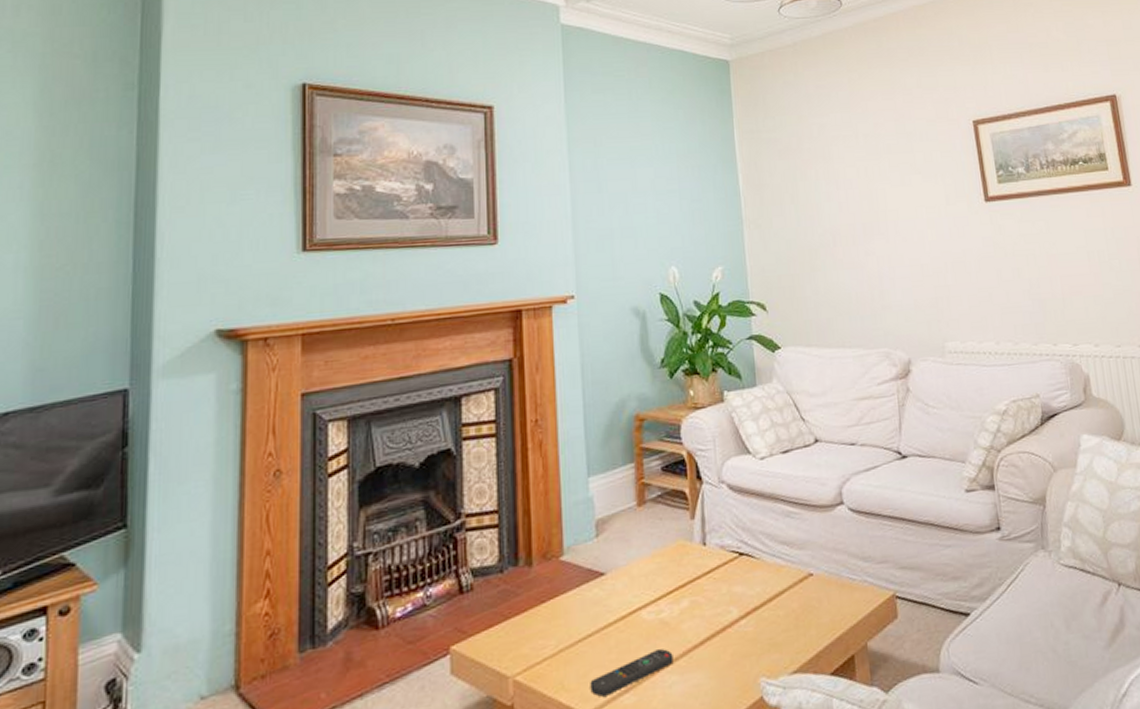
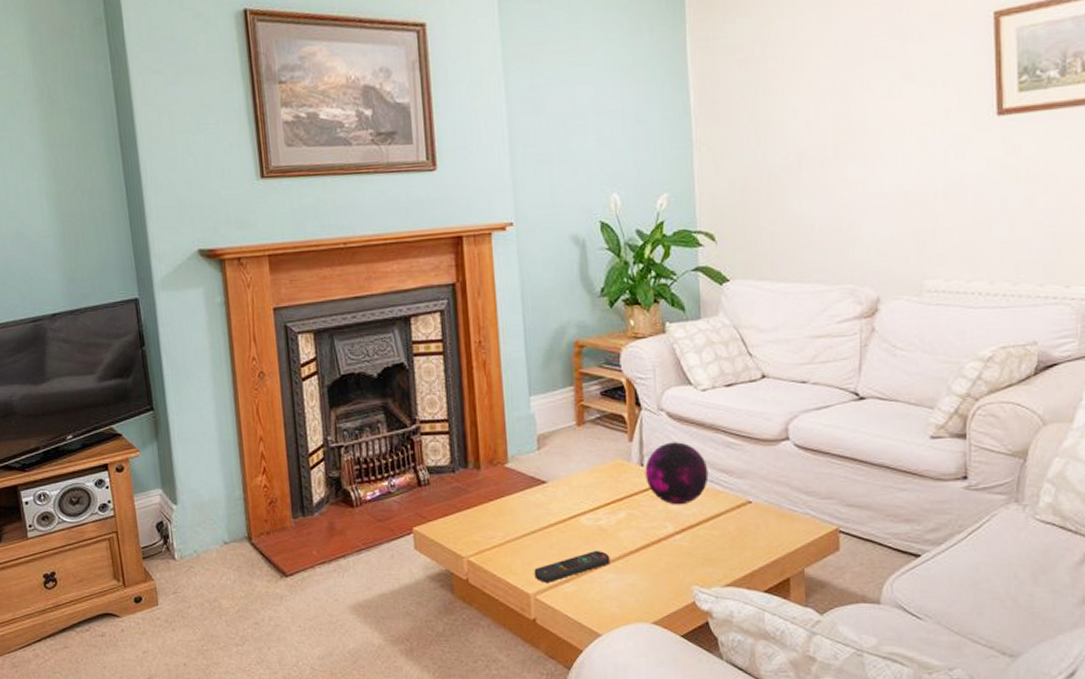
decorative orb: none [707,515,771,586] -> present [645,442,709,505]

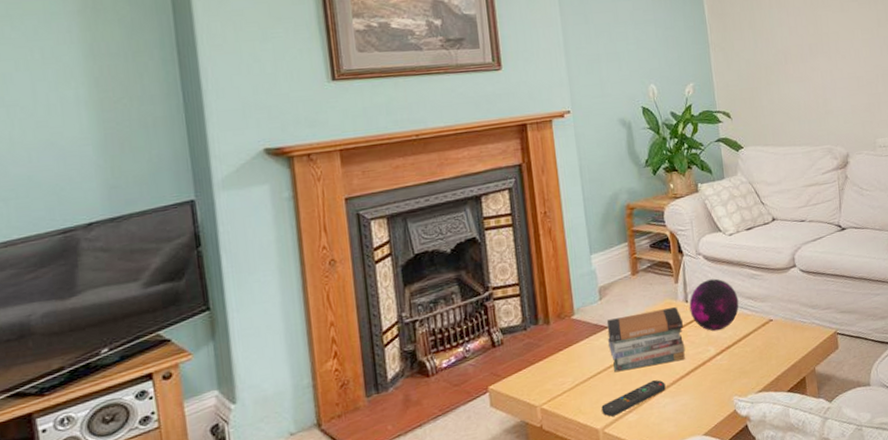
book stack: none [544,470,637,535] -> present [606,307,686,373]

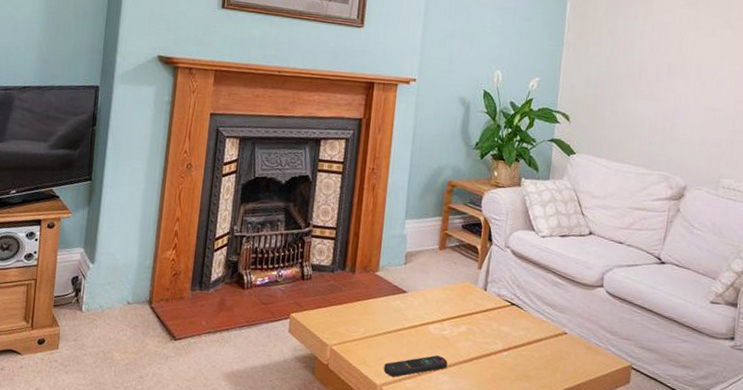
book stack: present [606,307,686,373] -> none [402,285,478,346]
decorative orb: present [689,278,739,331] -> none [486,274,537,328]

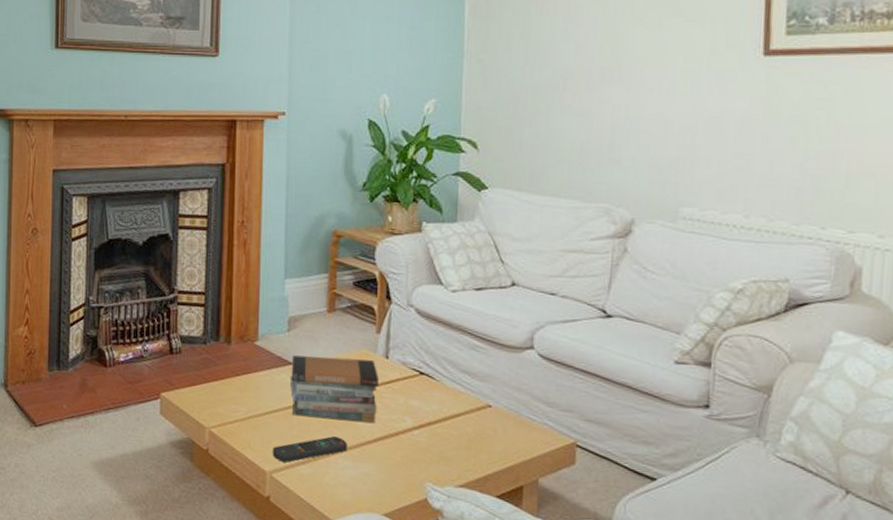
book stack: none [402,285,478,346] -> present [289,355,379,424]

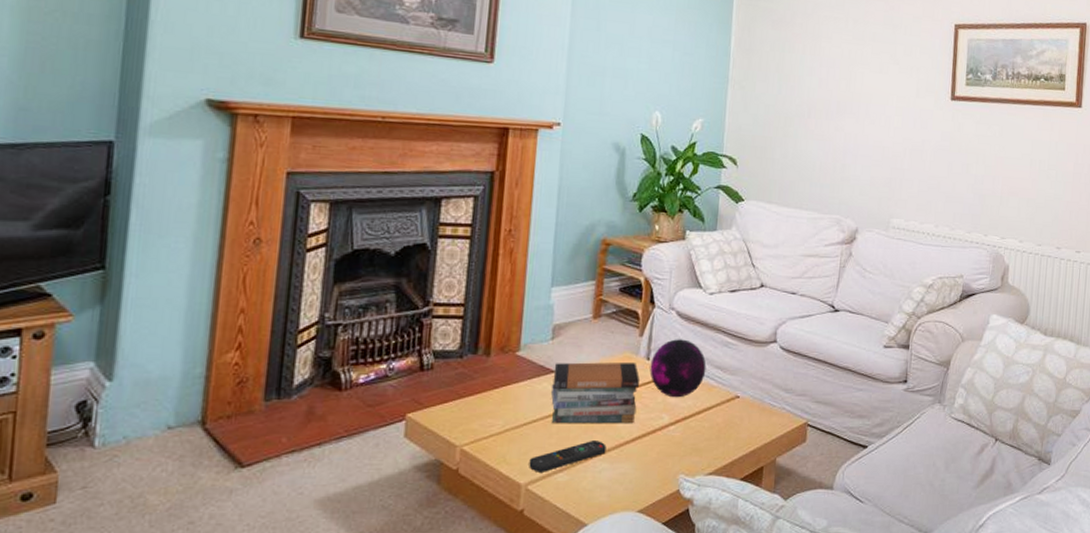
decorative orb: none [389,338,452,401] -> present [649,339,707,398]

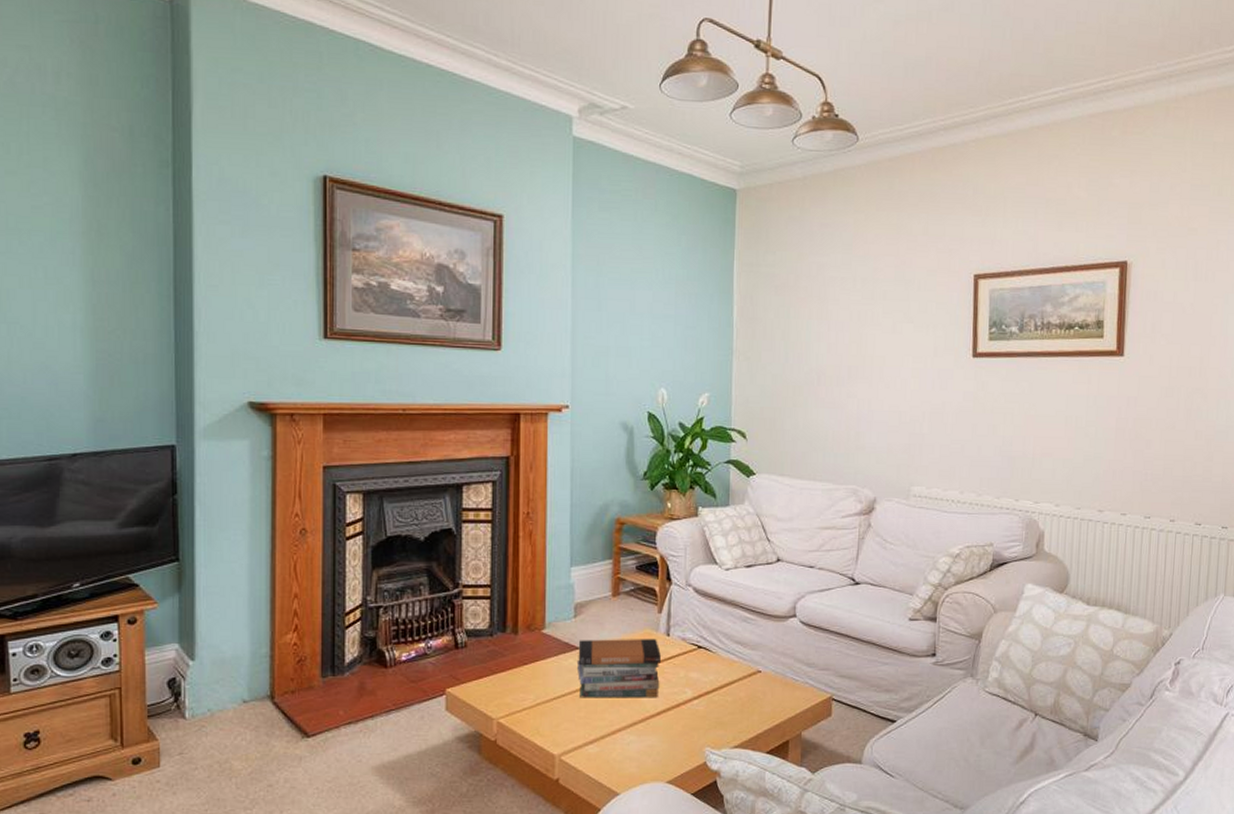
remote control: present [529,441,607,472] -> none [561,714,633,744]
decorative orb: present [649,339,707,398] -> none [670,615,726,673]

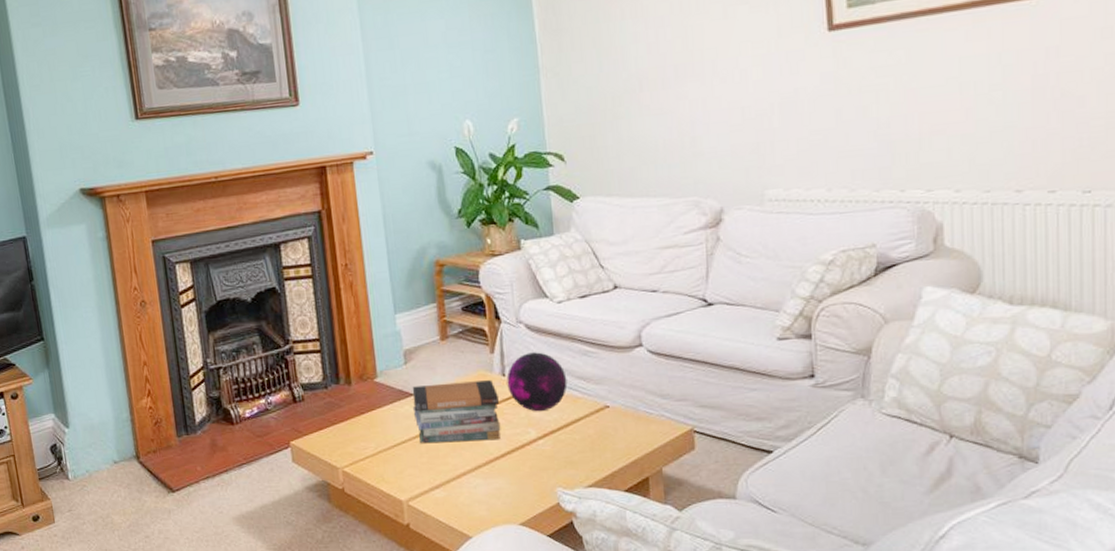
decorative orb: none [670,615,726,673] -> present [506,352,568,412]

